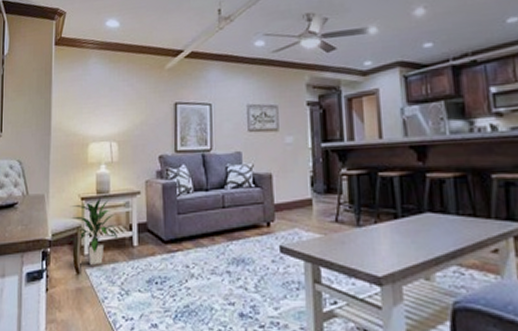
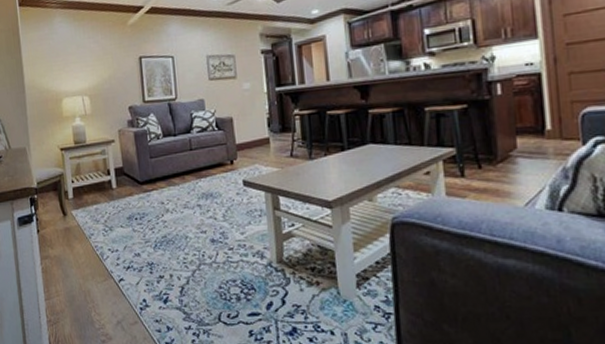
indoor plant: present [69,197,118,265] -> none [52,147,98,207]

